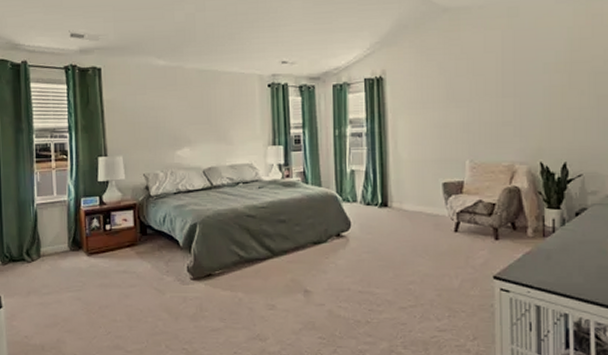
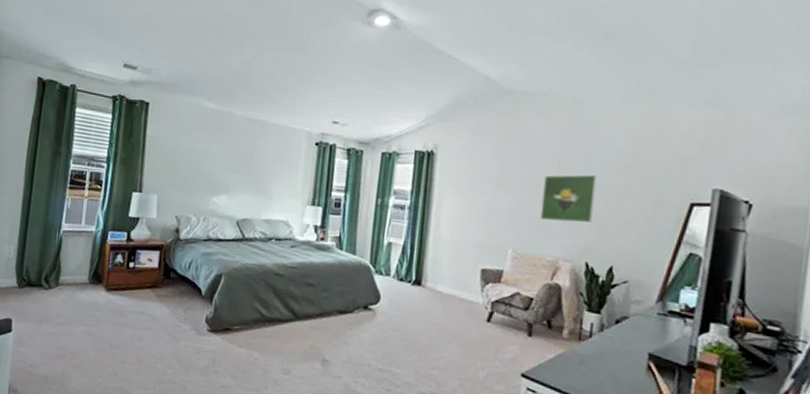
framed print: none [491,77,541,128] -> present [539,174,598,224]

